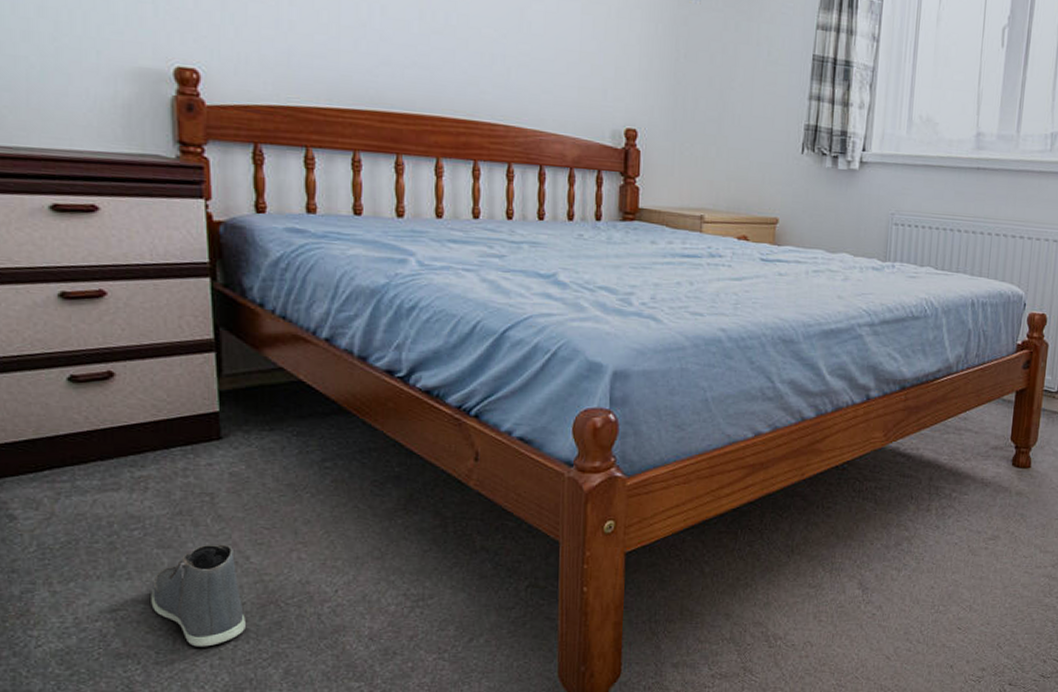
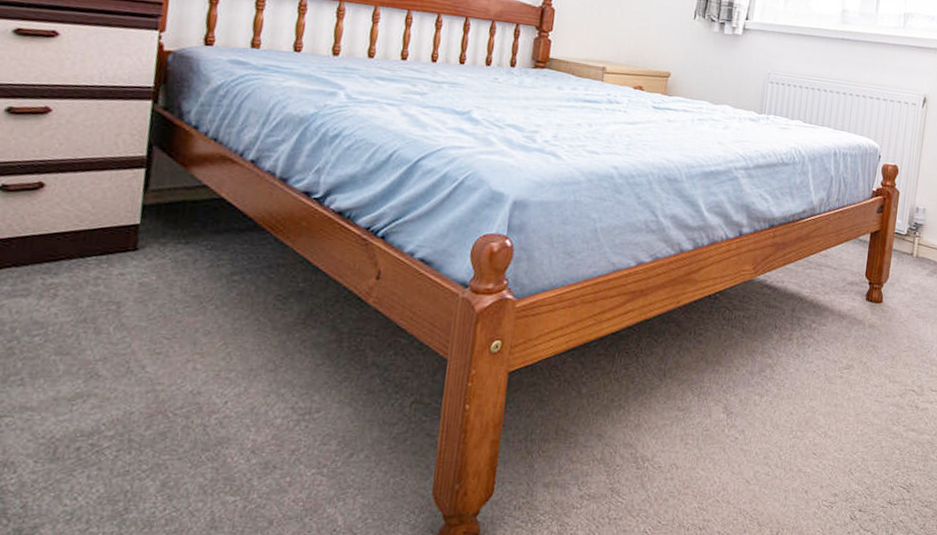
sneaker: present [151,544,245,647] -> none [38,352,132,457]

